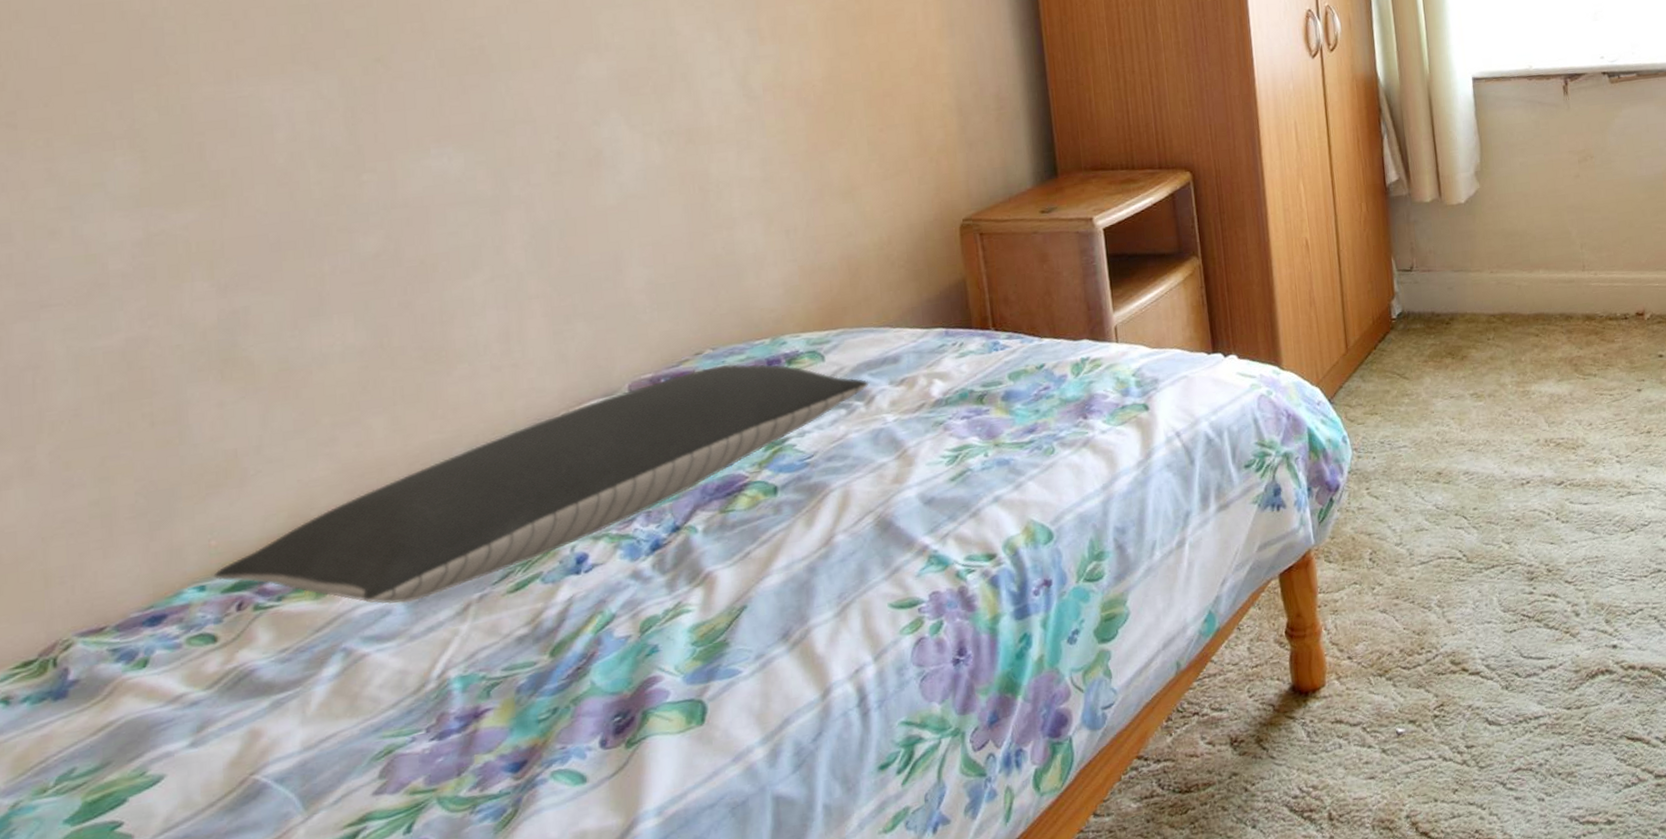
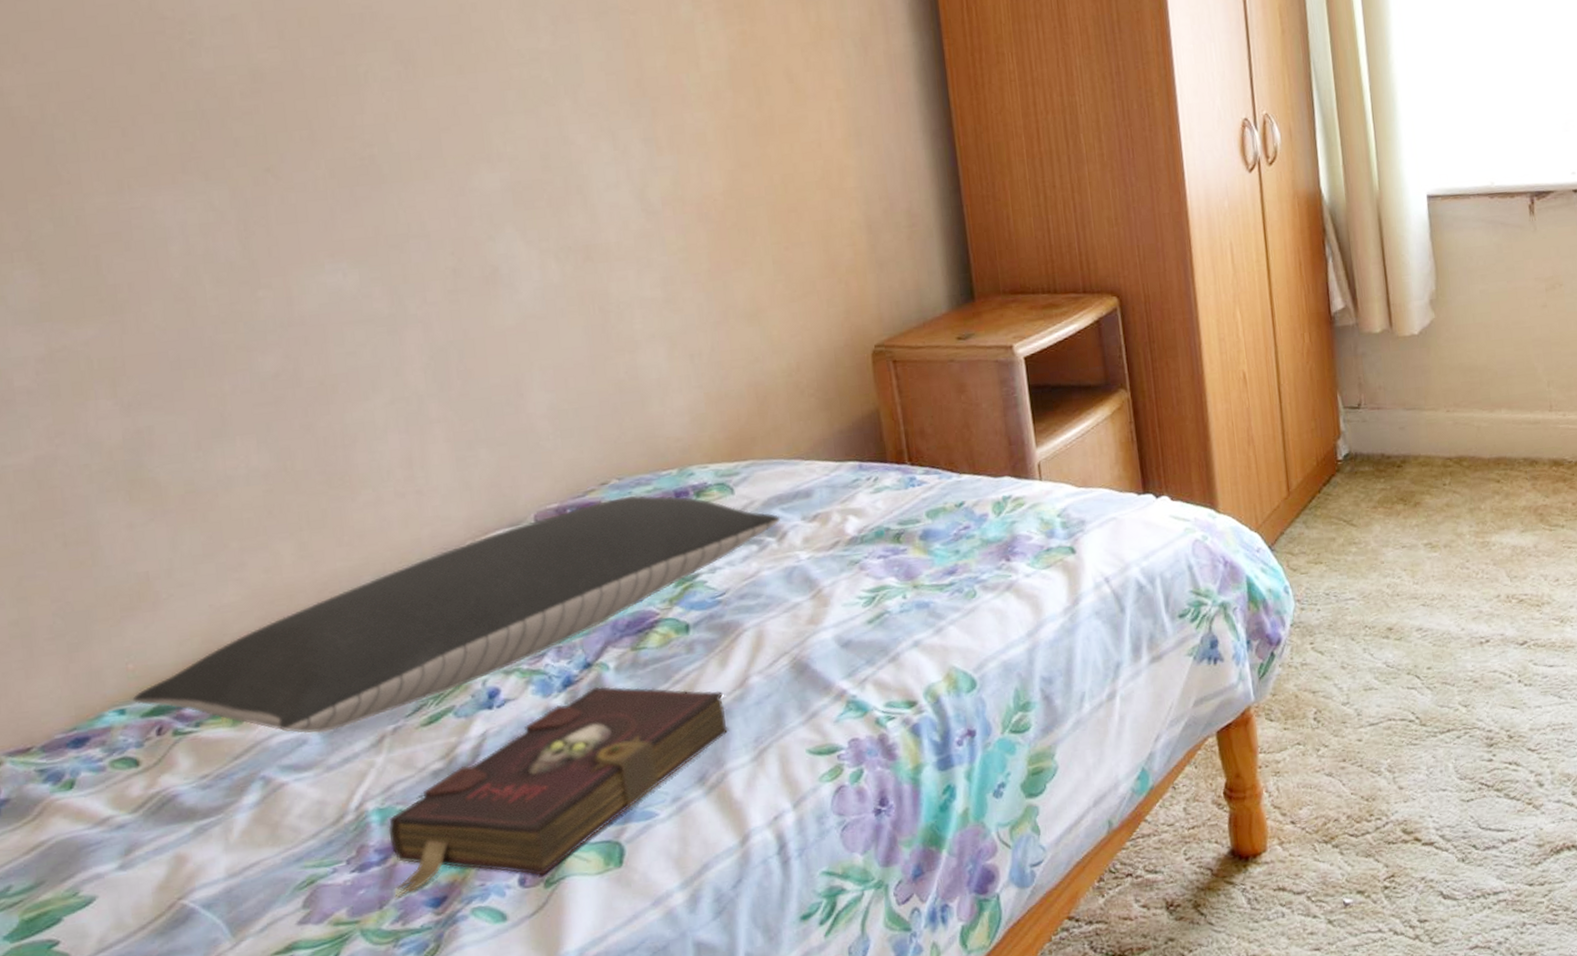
book: none [470,548,813,764] -> present [388,686,729,897]

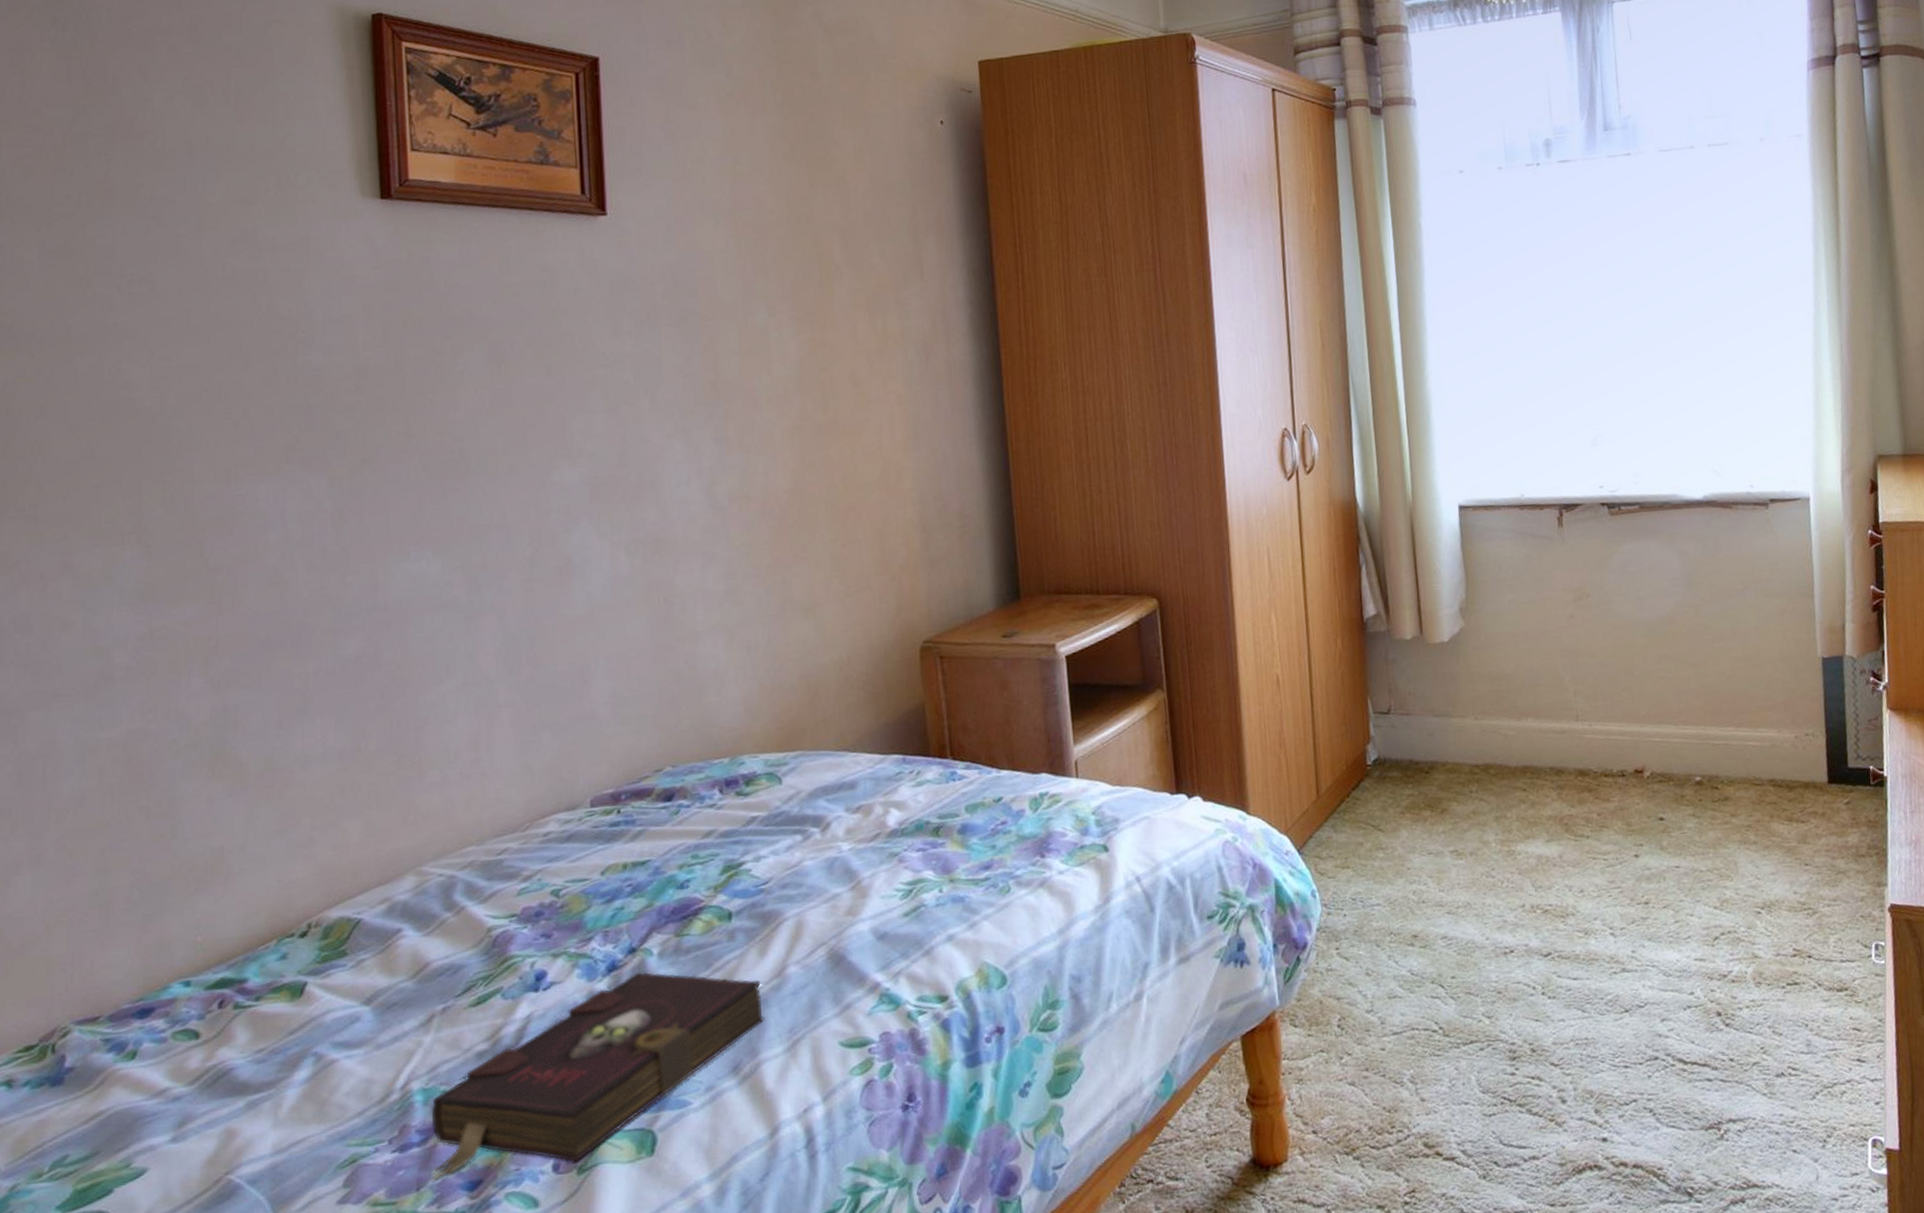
pillow: present [132,495,781,734] -> none [198,783,826,1011]

